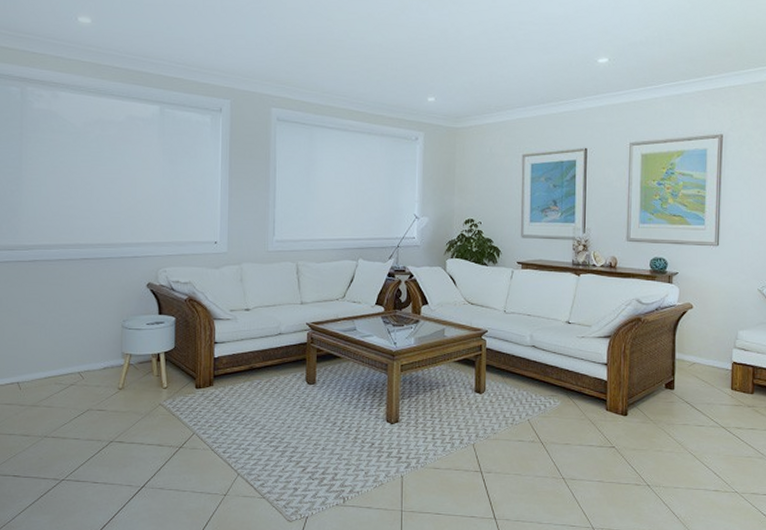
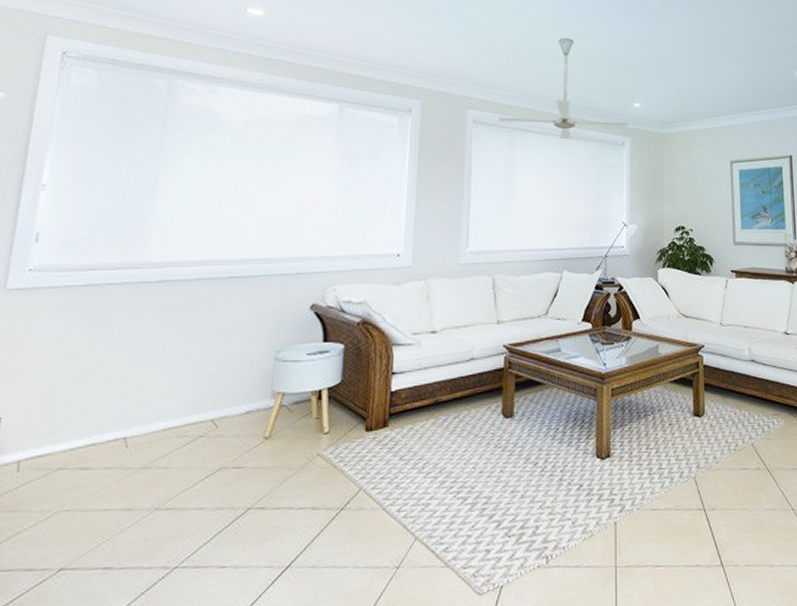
ceiling fan: none [299,33,422,136] -> present [498,38,629,140]

